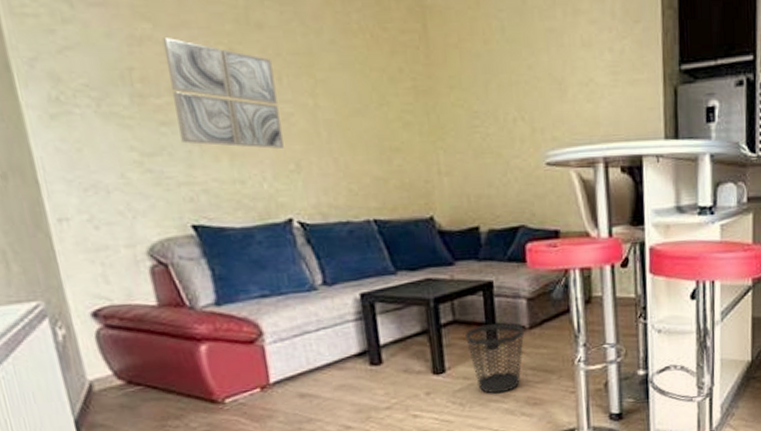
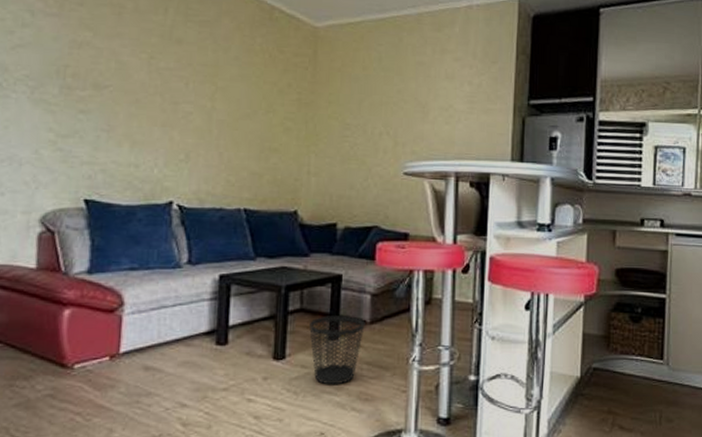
wall art: present [162,38,284,149] -> none [93,44,183,140]

